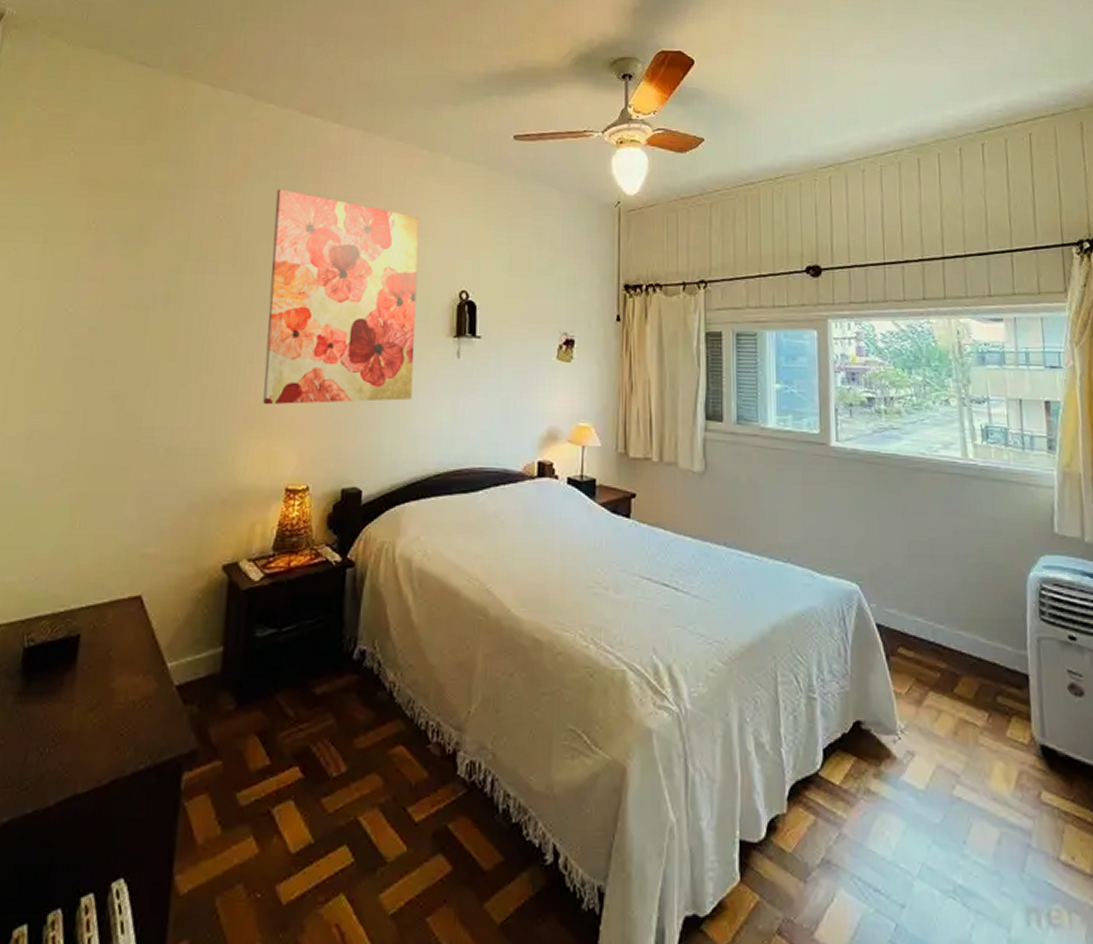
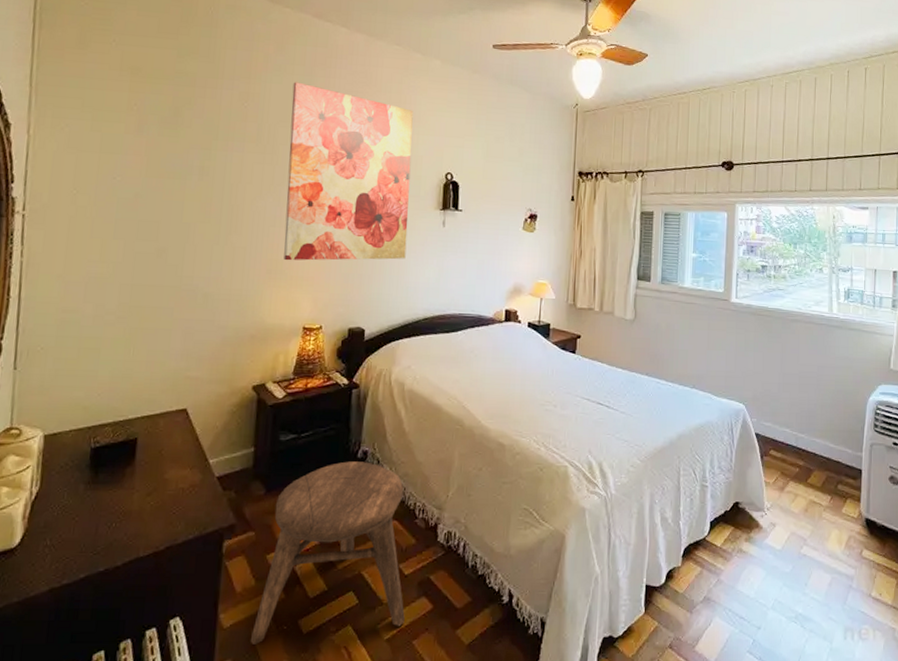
stool: none [213,664,416,921] -> present [250,461,405,646]

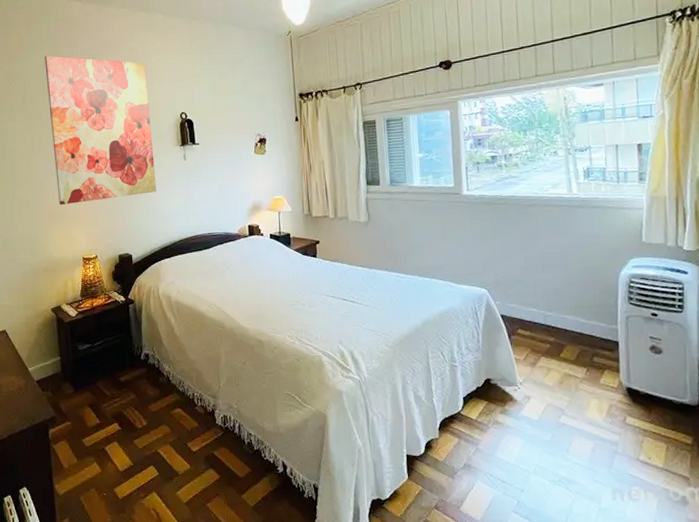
stool: present [250,461,405,646] -> none [80,362,198,508]

